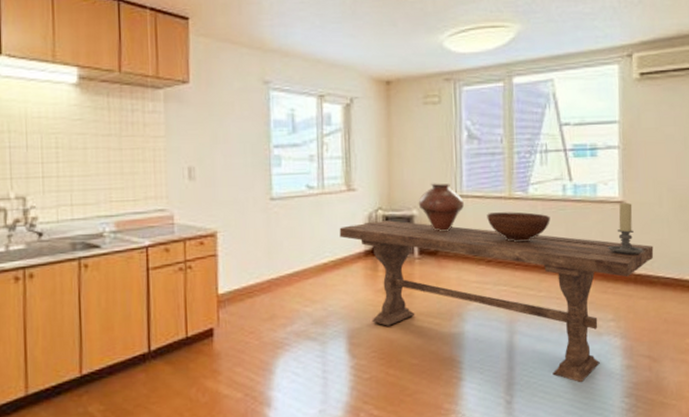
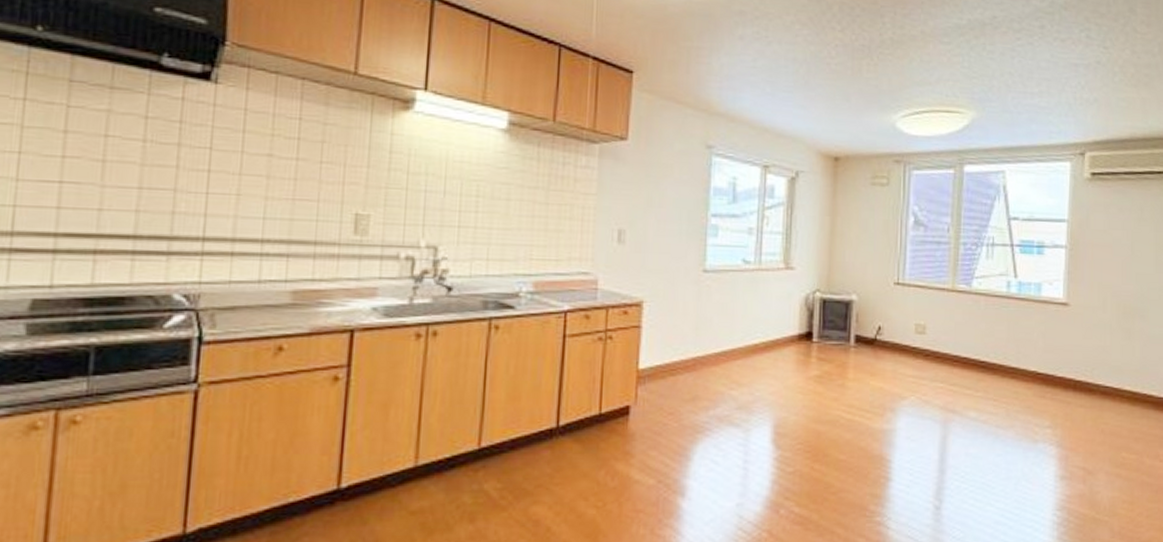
dining table: present [339,220,654,383] -> none [773,303,1095,492]
vase: present [418,183,464,231] -> none [858,268,905,320]
fruit bowl: present [487,212,550,242] -> none [928,304,993,338]
candle holder: present [608,202,644,256] -> none [1049,304,1085,361]

